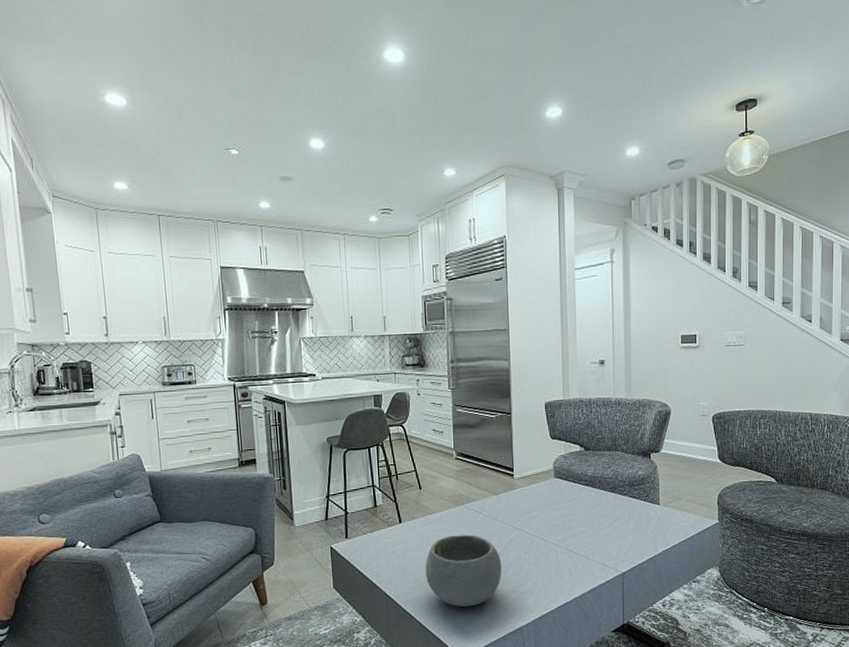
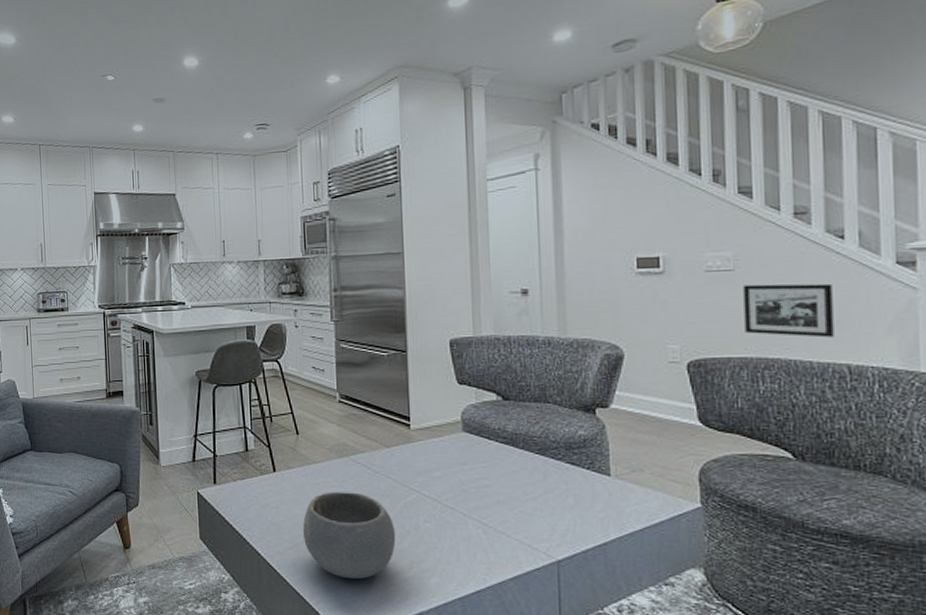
picture frame: none [750,355,803,394] -> present [743,283,834,338]

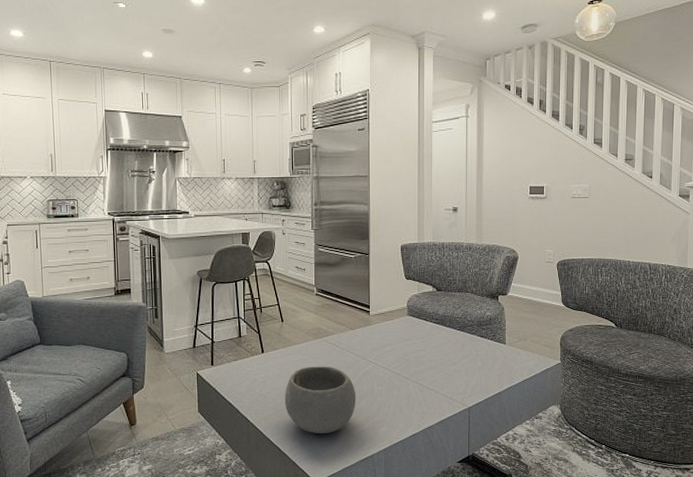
picture frame: present [743,283,834,338] -> none [593,208,644,245]

